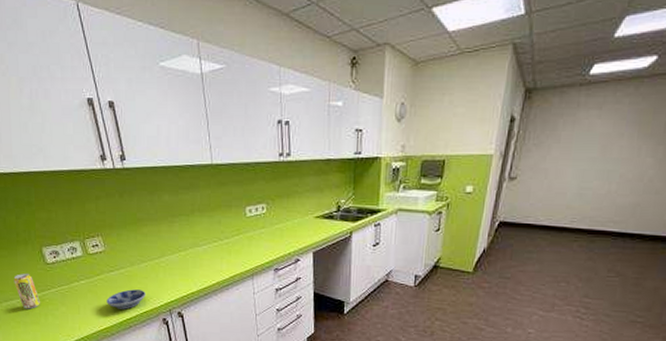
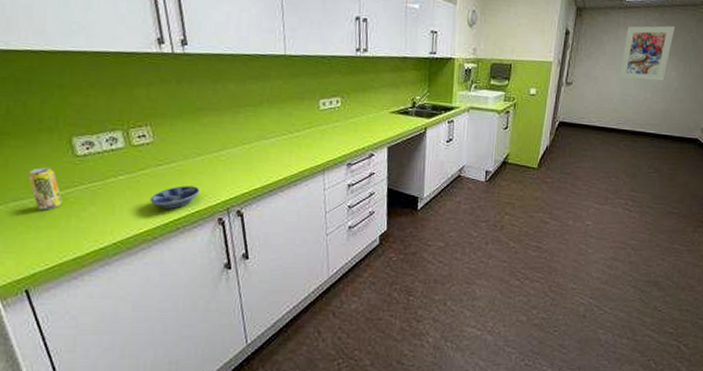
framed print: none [575,101,654,170] -> present [618,25,675,81]

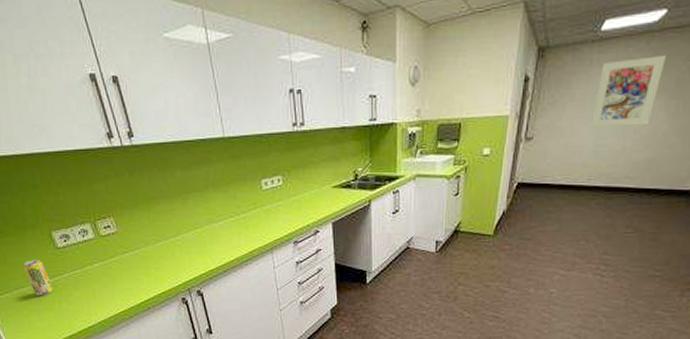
bowl: present [150,186,200,209] -> none [122,270,163,291]

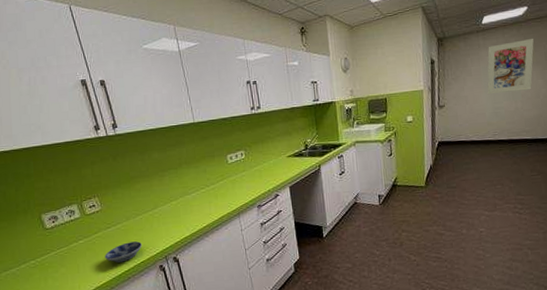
beverage can: present [23,260,53,296] -> none [13,241,40,276]
bowl: none [122,270,163,291] -> present [105,241,142,263]

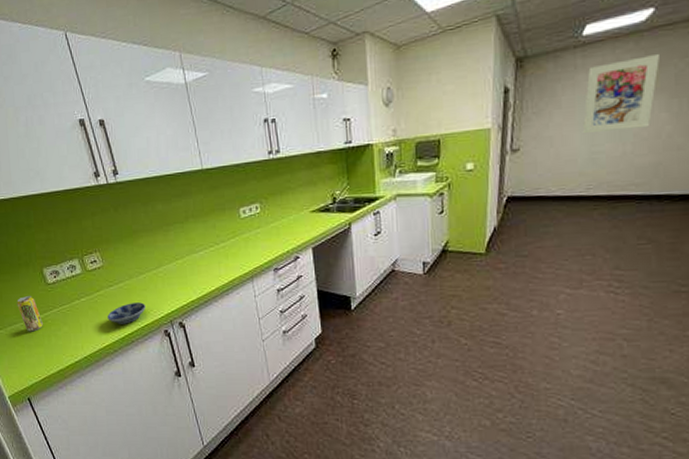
beverage can: none [13,241,40,276] -> present [17,296,43,332]

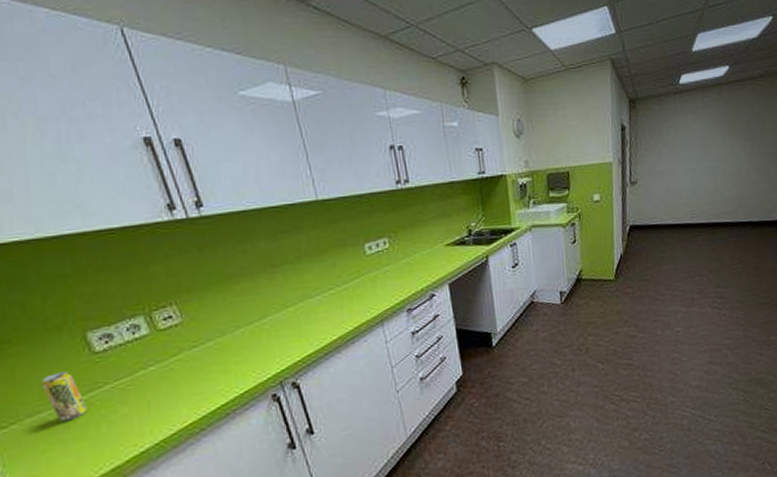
bowl: present [107,302,146,324] -> none [189,363,245,395]
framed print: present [582,54,659,134] -> none [684,105,736,170]

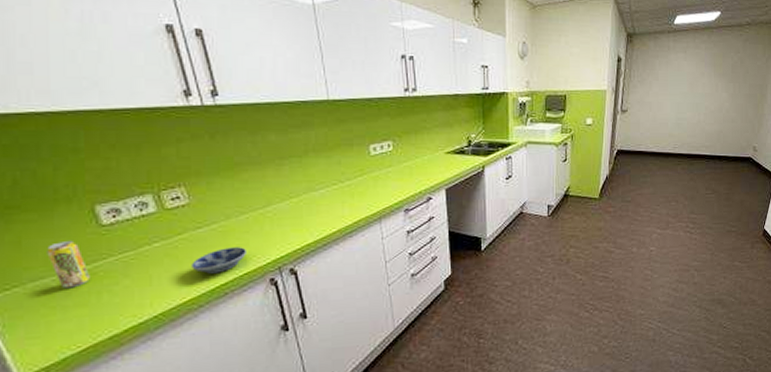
bowl: none [189,363,245,395] -> present [191,247,246,274]

